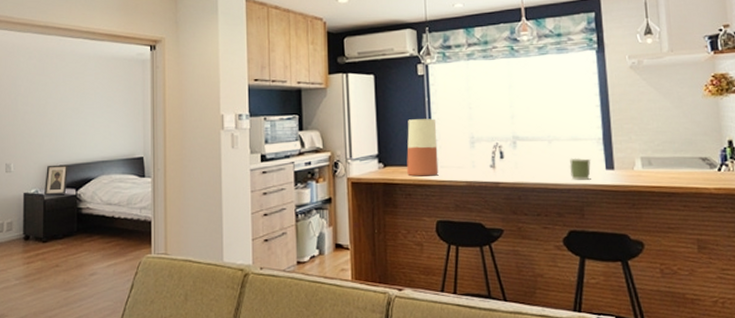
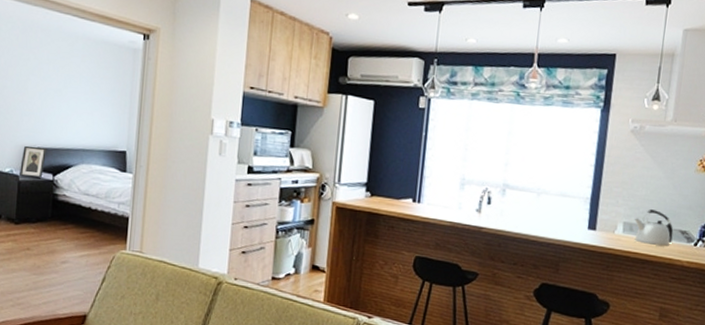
vase: present [407,118,439,177] -> none [393,152,430,212]
mug: present [569,157,591,180] -> none [553,213,574,237]
kettle: none [651,141,695,178] -> present [634,209,674,248]

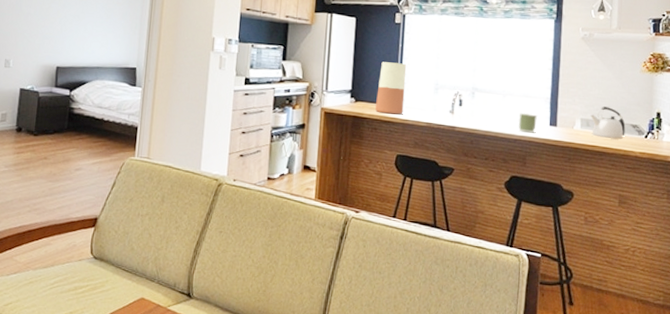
picture frame: present [20,145,47,178] -> none [40,65,65,94]
vase: none [393,152,430,212] -> present [375,62,407,115]
mug: none [553,213,574,237] -> present [518,112,537,133]

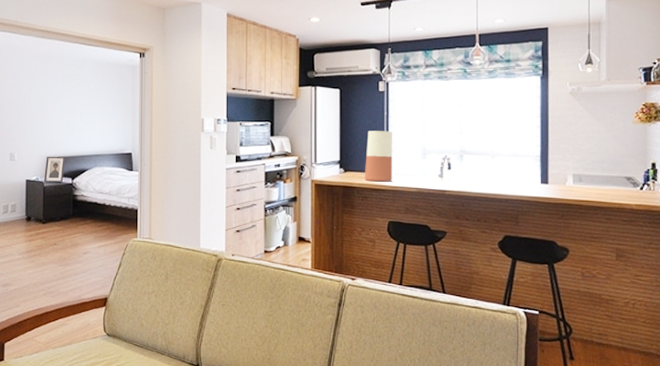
picture frame: none [40,65,65,94] -> present [44,156,65,182]
mug: present [518,112,537,133] -> none [508,172,528,192]
kettle: present [590,106,626,141] -> none [583,161,620,194]

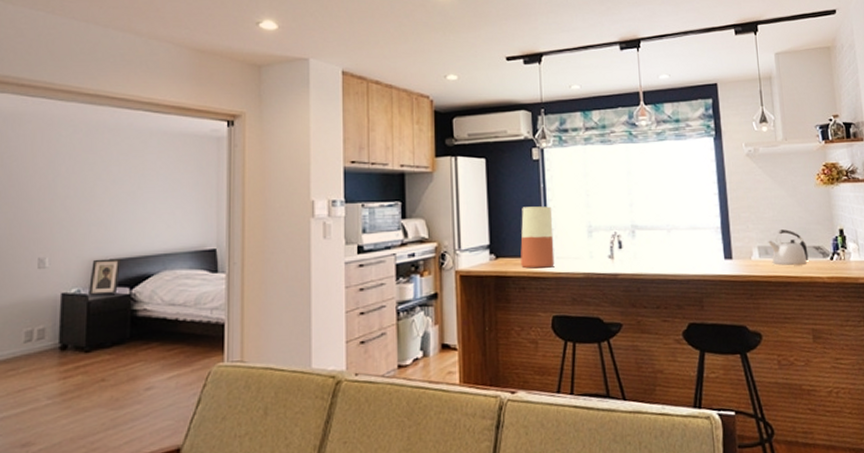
kettle: none [583,161,620,194] -> present [768,229,809,267]

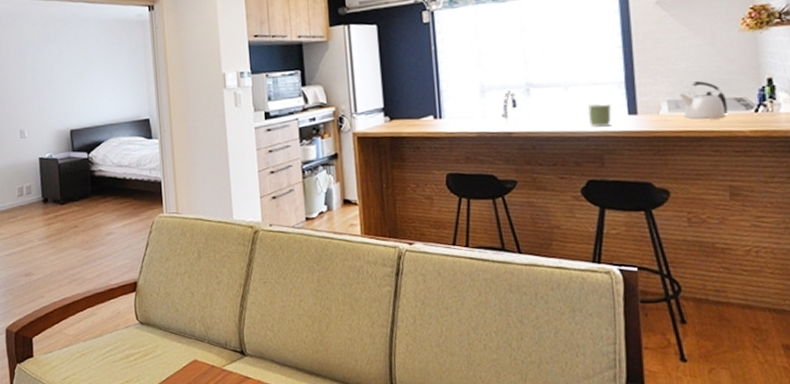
picture frame: present [89,258,121,295] -> none [57,128,79,159]
vase: present [520,206,555,269] -> none [413,68,448,129]
mug: none [688,247,710,271] -> present [587,103,611,127]

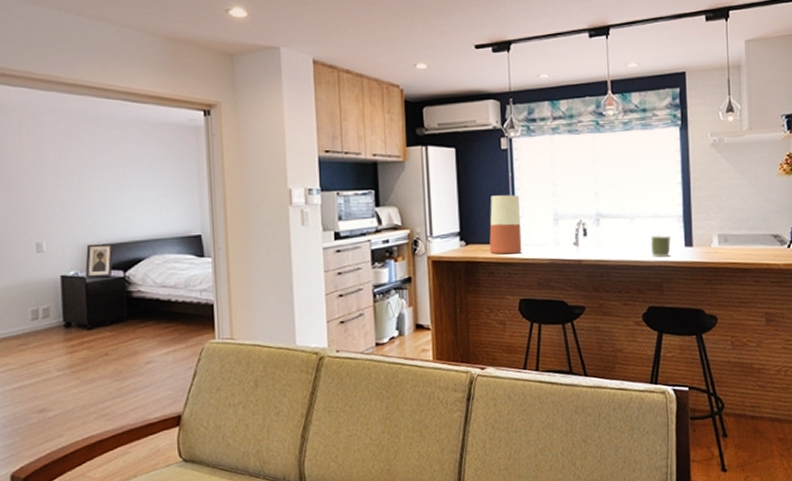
picture frame: none [57,128,79,159] -> present [85,243,113,277]
vase: none [413,68,448,129] -> present [489,195,522,255]
kettle: present [679,81,728,121] -> none [728,218,767,255]

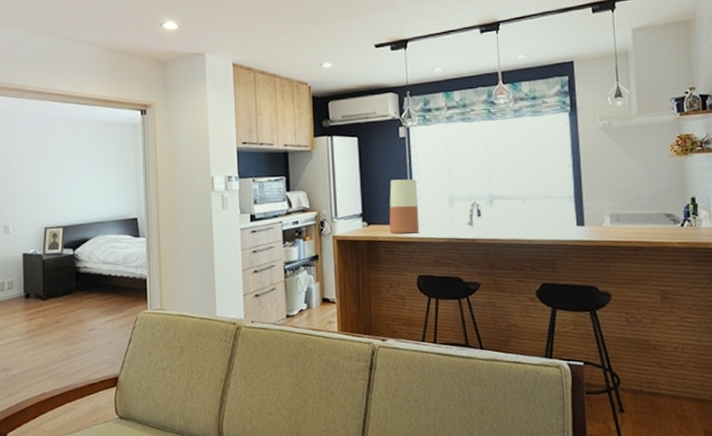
mug: present [650,235,671,257] -> none [542,215,563,236]

